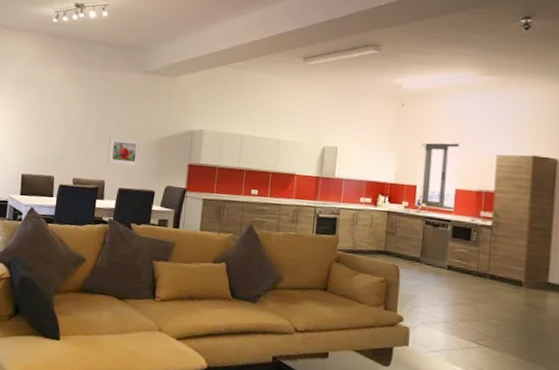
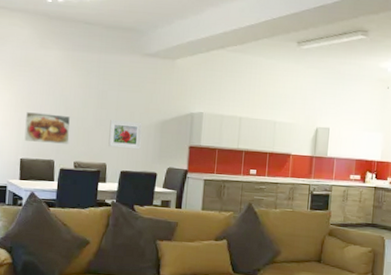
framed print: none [26,129,71,161] -> present [24,112,70,144]

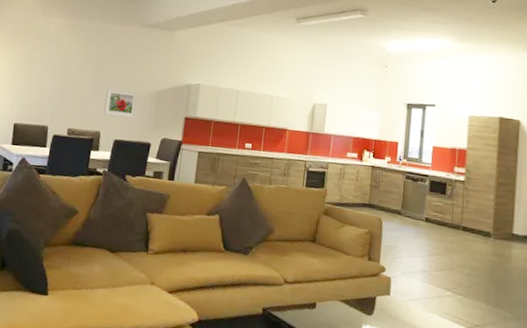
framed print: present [24,112,70,144] -> none [19,77,67,111]

